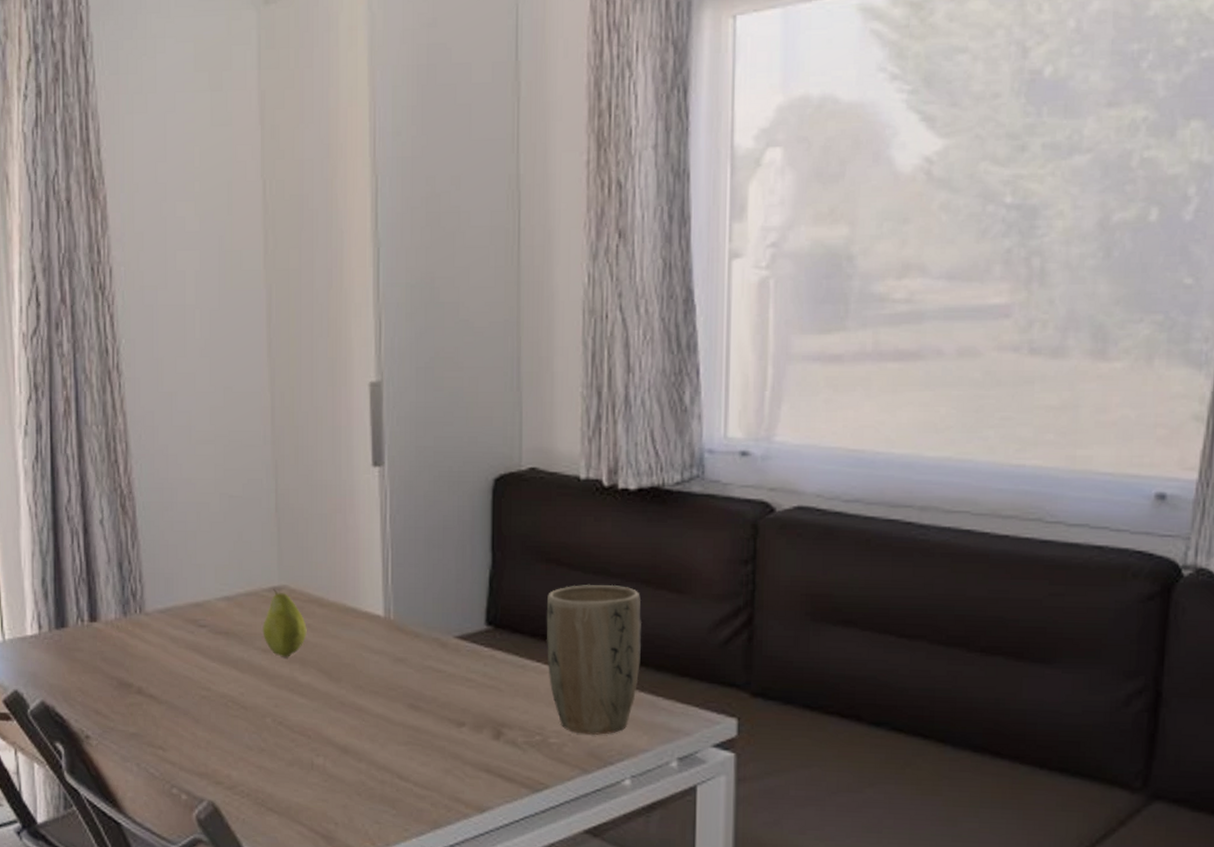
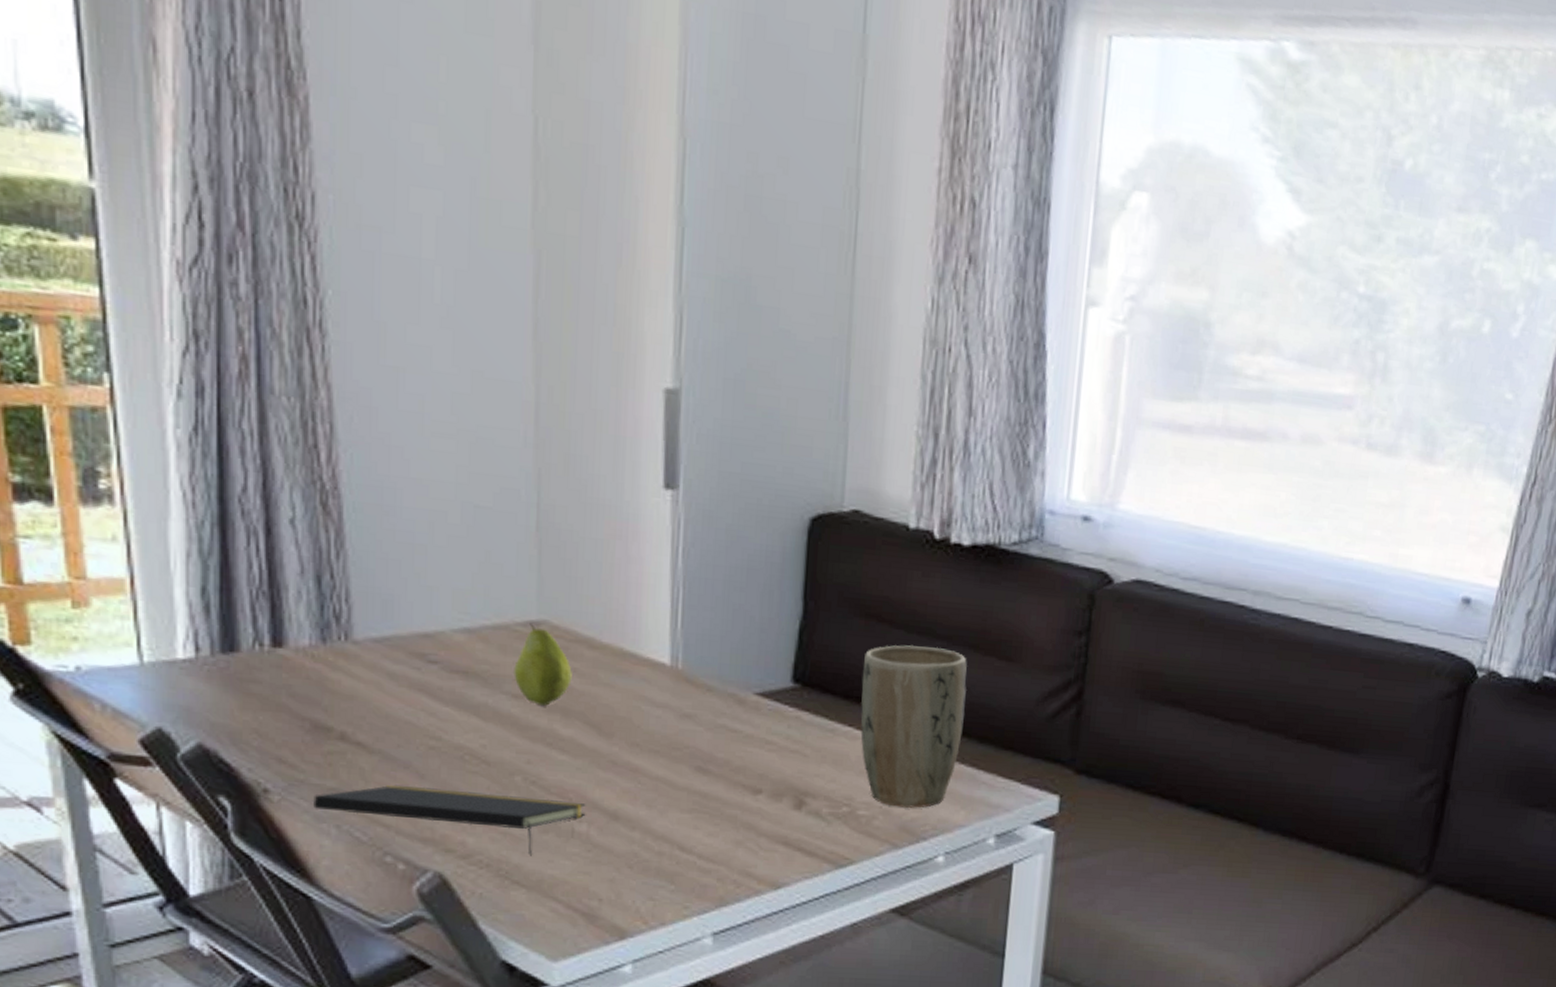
notepad: none [120,728,322,786] -> present [313,784,586,856]

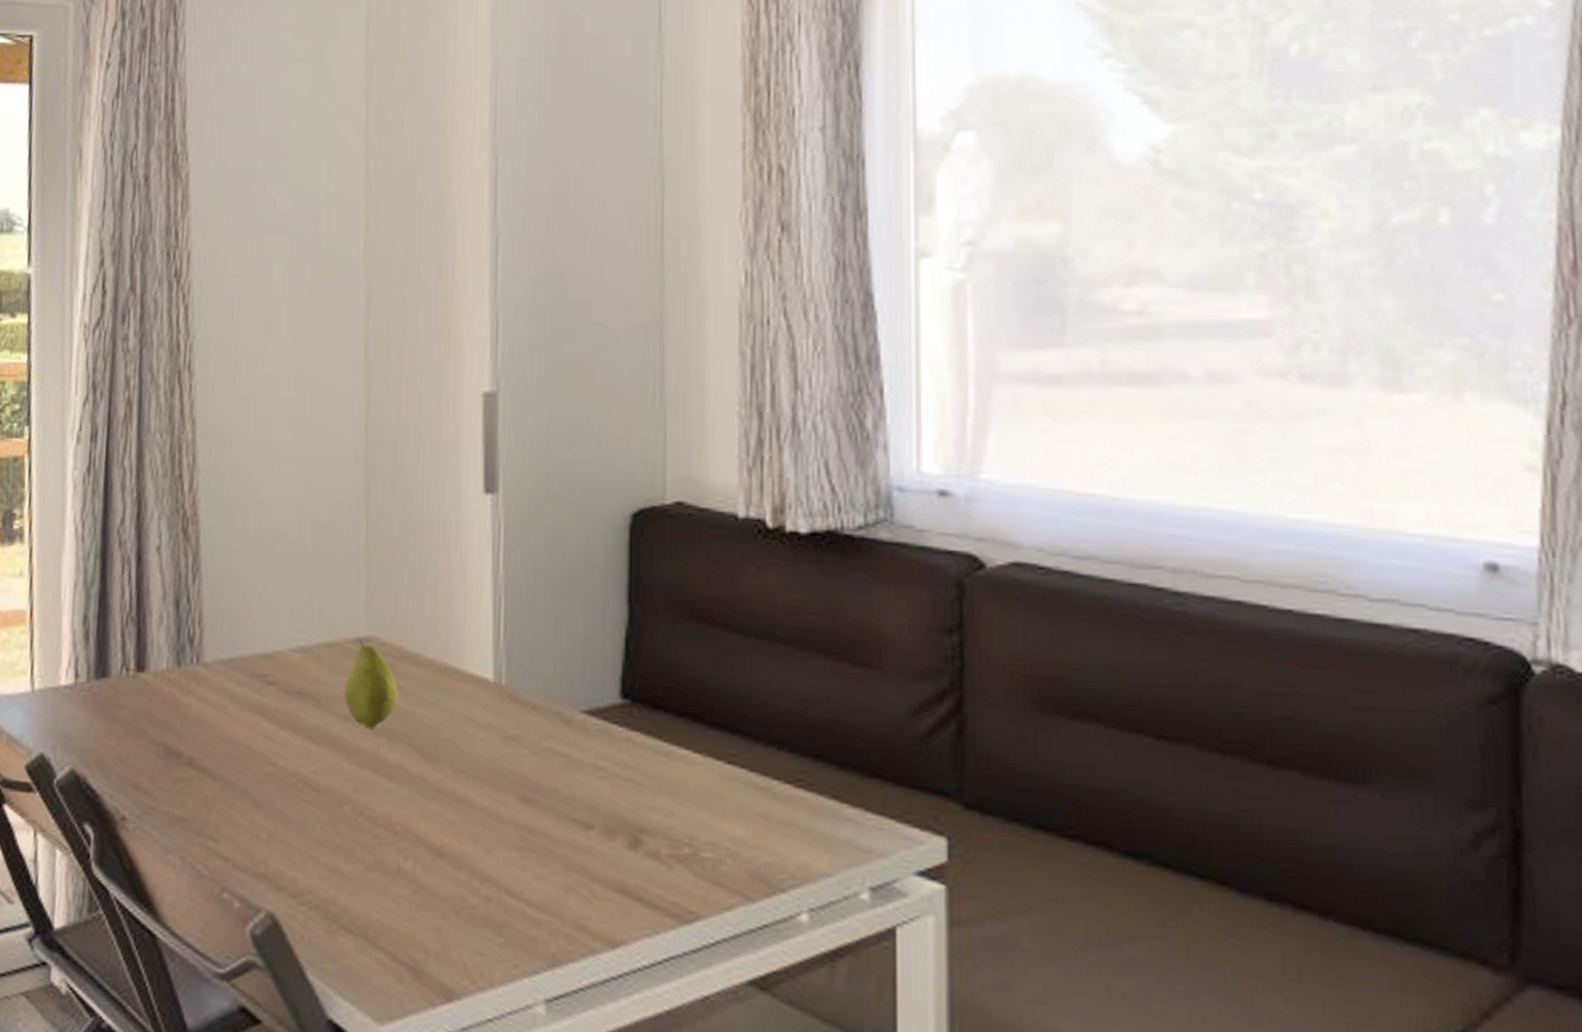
notepad: present [313,784,586,856] -> none [162,813,412,897]
plant pot: present [860,644,967,808] -> none [696,650,820,851]

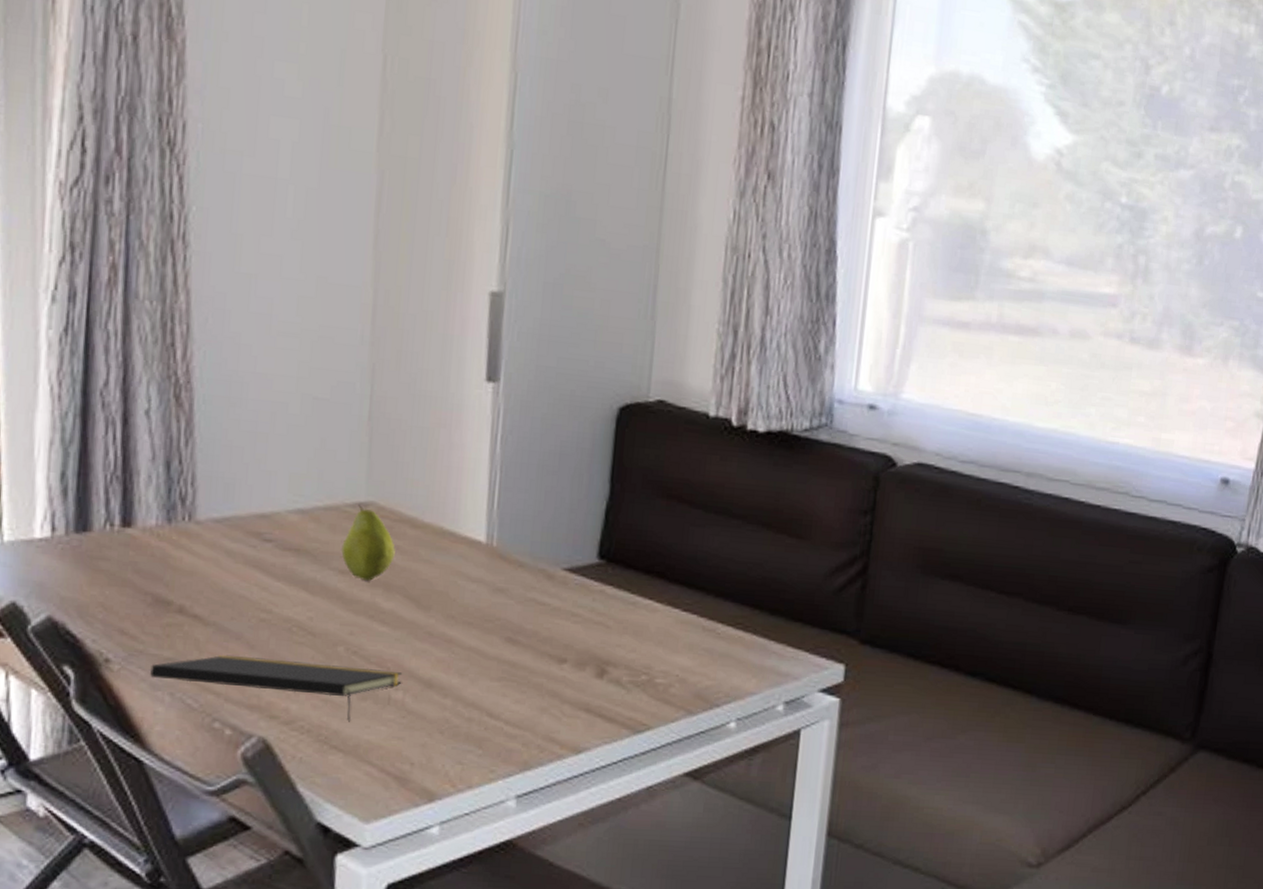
notepad: none [162,813,412,897] -> present [150,654,403,722]

